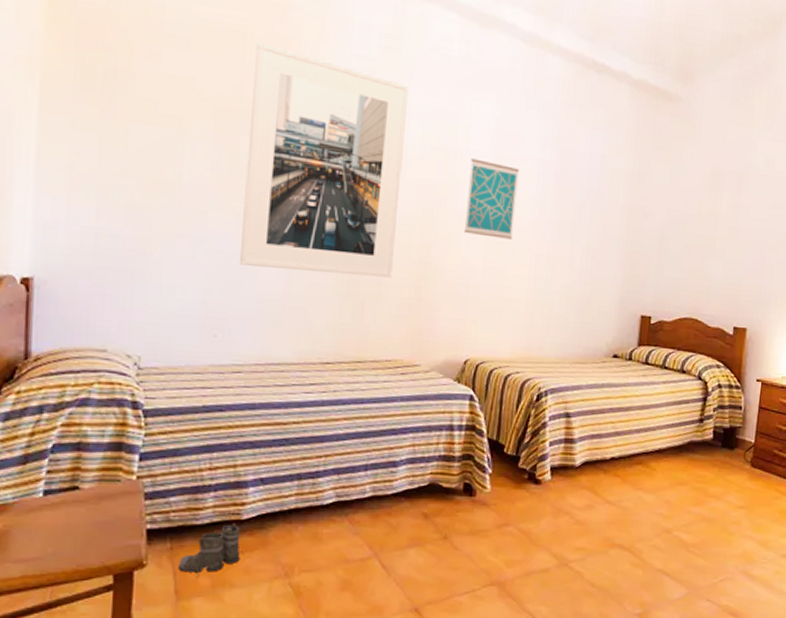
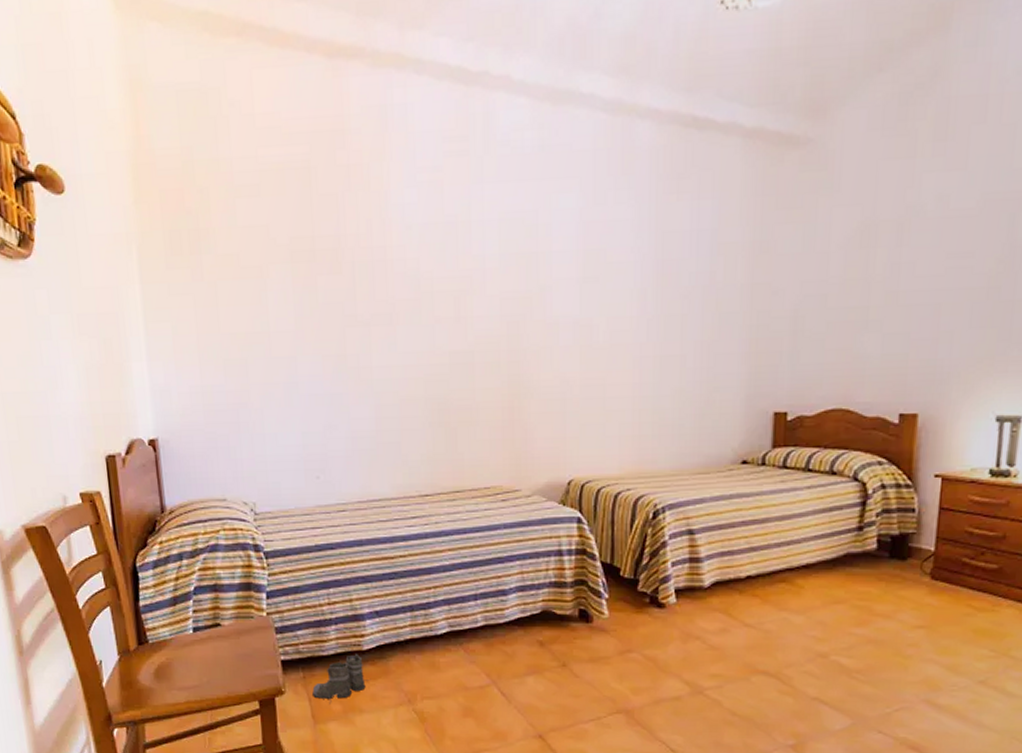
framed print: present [239,42,410,278] -> none [321,174,482,406]
wall art: present [463,158,519,240] -> none [554,258,612,345]

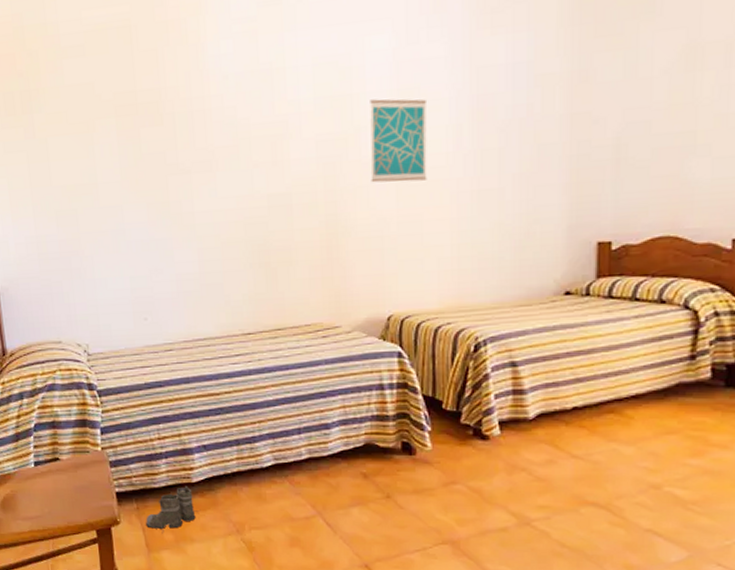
wall art: none [554,258,612,345] -> present [370,99,427,183]

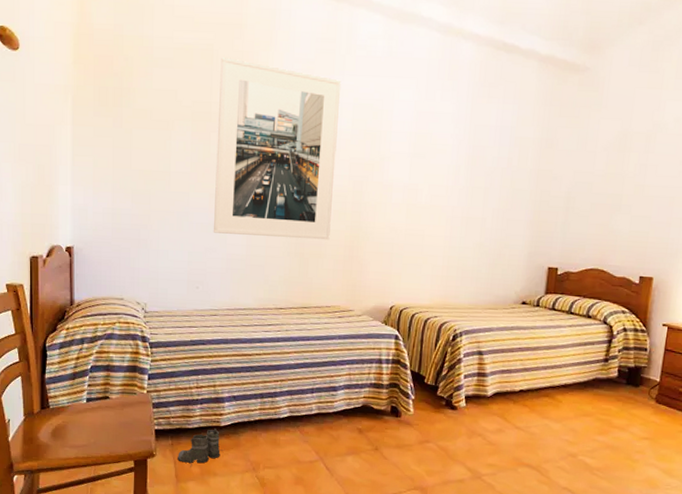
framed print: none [141,31,301,251] -> present [213,56,342,240]
wall art: present [370,99,427,183] -> none [388,137,436,205]

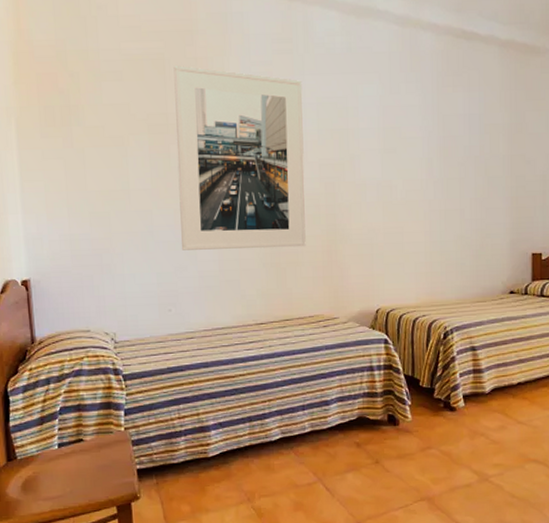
boots: present [178,429,224,467] -> none [164,461,215,506]

